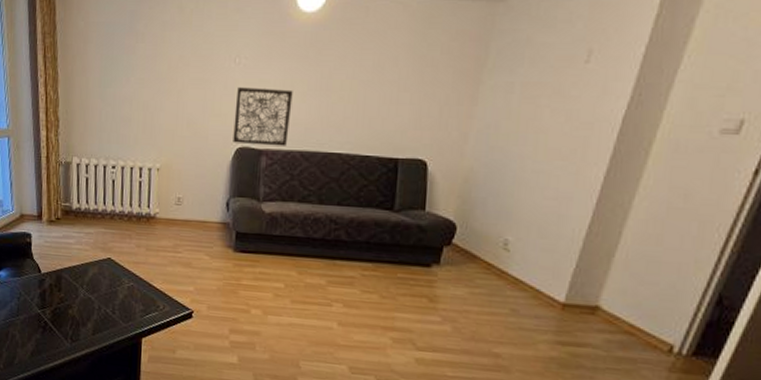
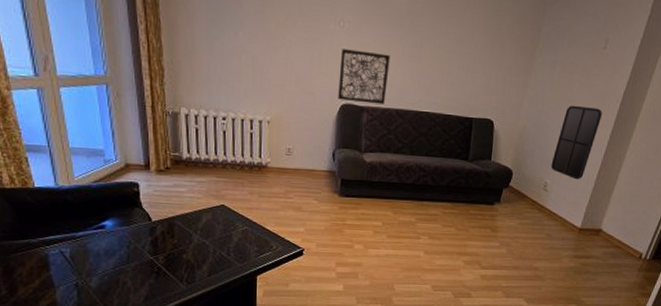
home mirror: none [512,137,589,237] -> present [551,105,602,180]

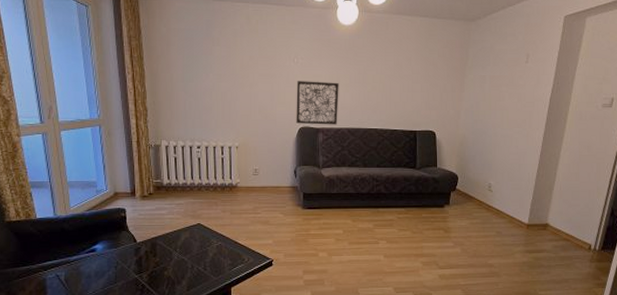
home mirror: present [551,105,602,180] -> none [492,113,533,179]

